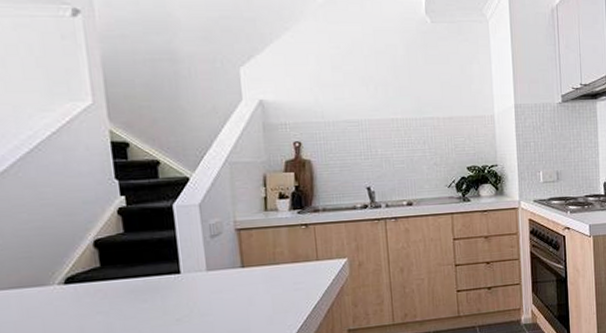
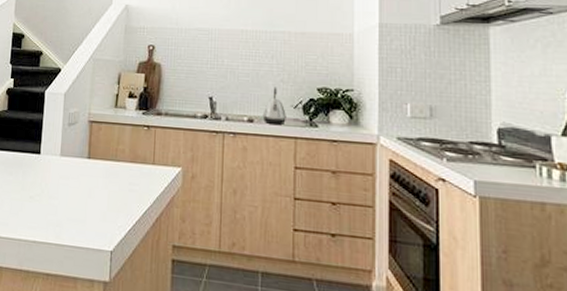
kettle: none [420,170,442,205] -> present [262,87,286,125]

